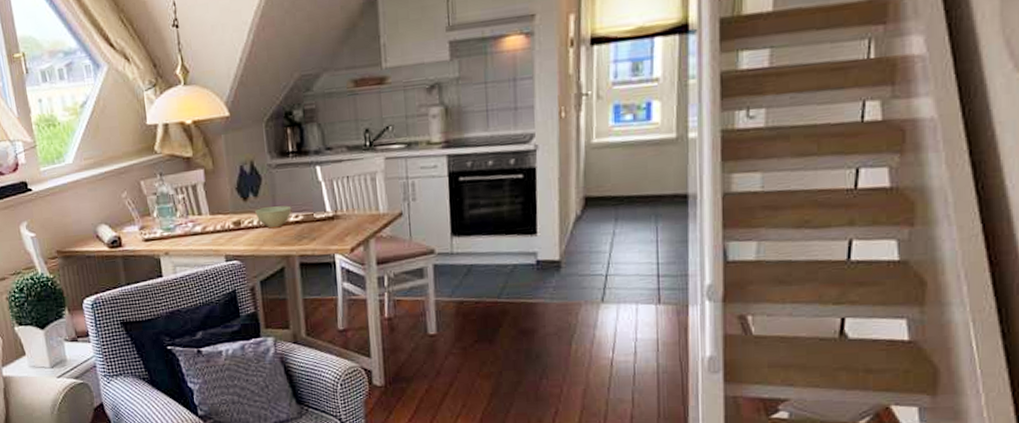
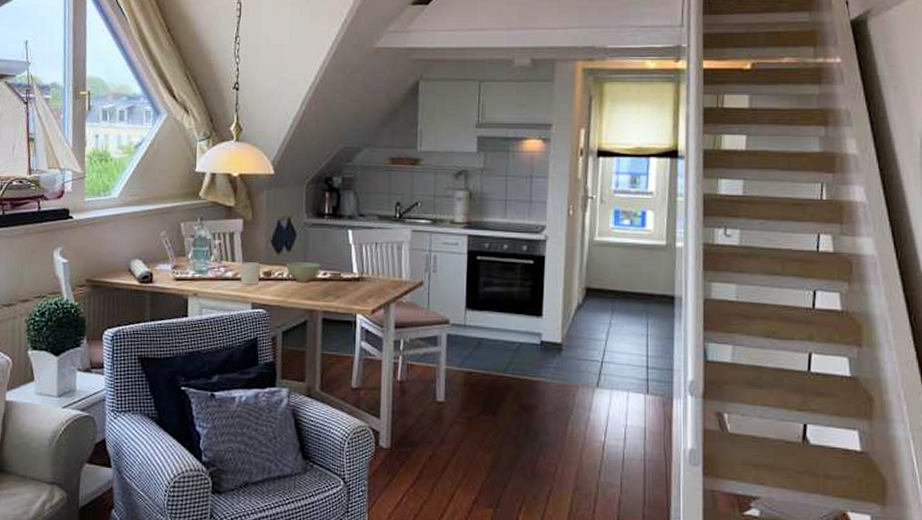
mug: none [208,213,230,239] -> present [240,262,260,286]

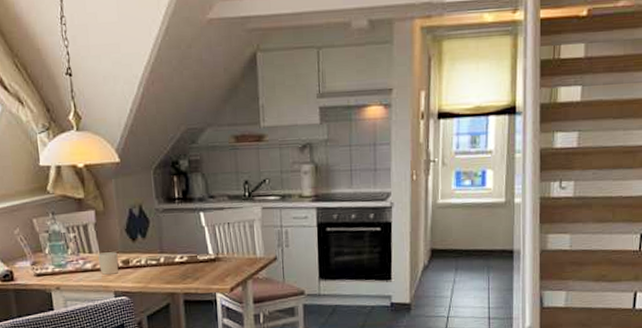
bowl: present [285,262,321,284] -> none [142,247,177,269]

